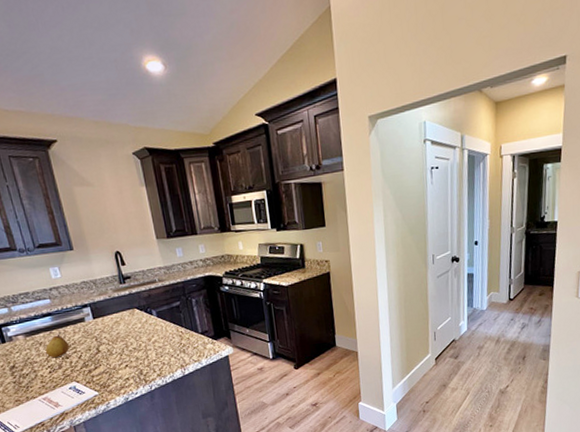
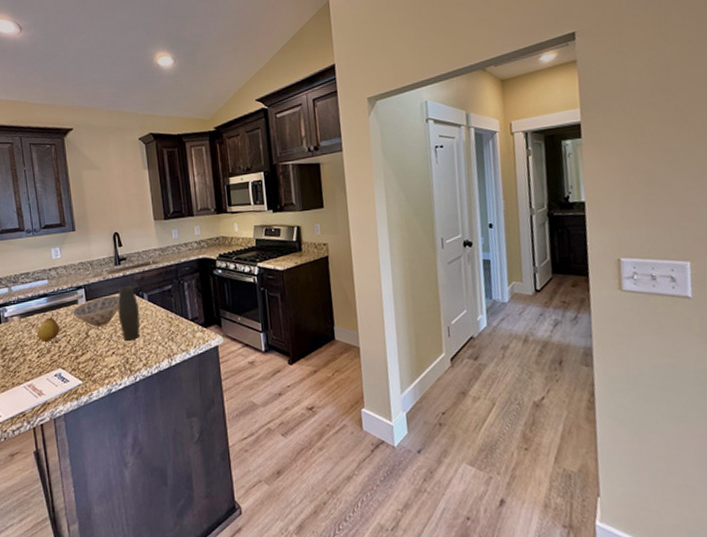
bowl: none [80,312,128,343] -> present [72,295,120,327]
vase: none [126,303,152,355] -> present [117,286,140,341]

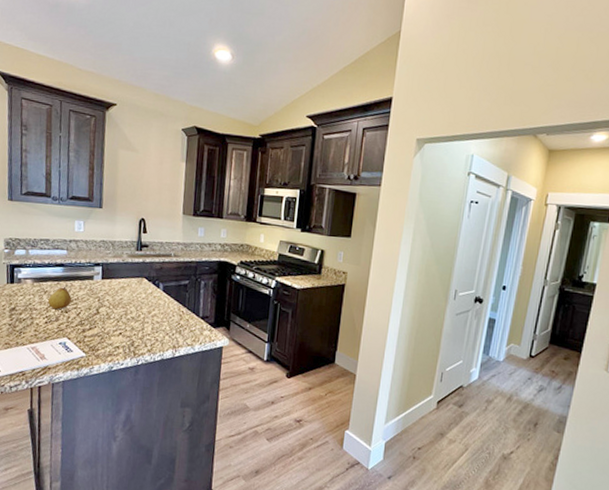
bowl: present [72,295,120,327] -> none [86,278,135,306]
vase: present [117,286,140,341] -> none [131,273,153,326]

